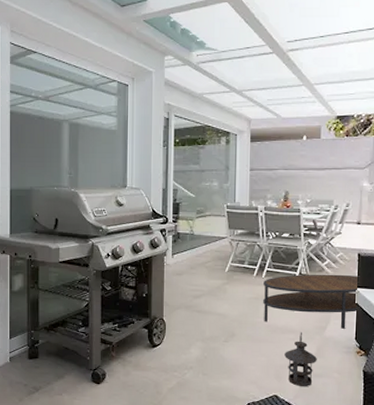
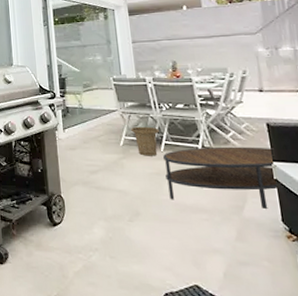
basket: none [236,253,263,282] -> present [130,126,159,156]
lantern: present [285,331,317,387] -> none [199,211,240,277]

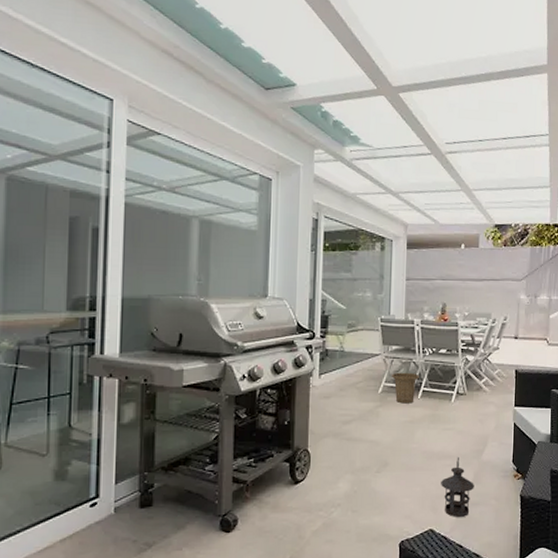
coffee table: present [163,146,277,209] -> none [419,392,517,451]
lantern: none [199,211,240,277] -> present [441,456,474,518]

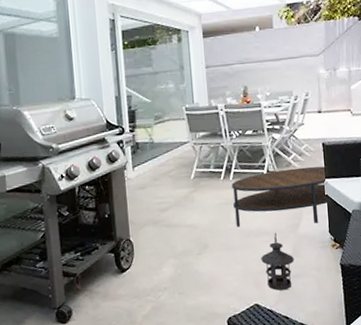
basket: present [391,372,419,404] -> none [201,156,229,187]
coffee table: none [419,392,517,451] -> present [232,166,328,227]

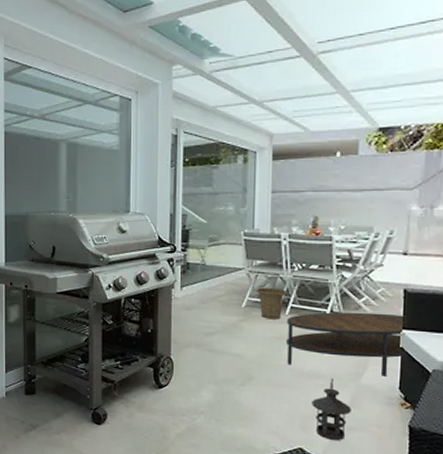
basket: none [201,156,229,187] -> present [255,287,287,320]

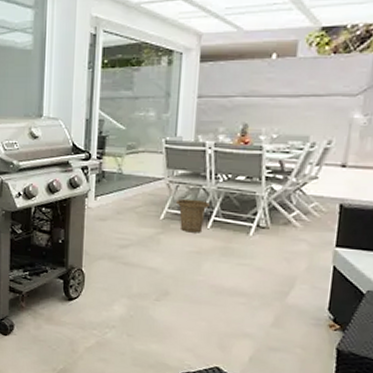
coffee table: present [286,312,406,376] -> none [207,227,341,296]
lantern: present [312,377,351,441] -> none [231,295,274,362]

